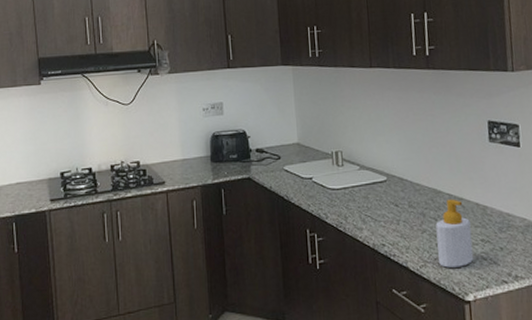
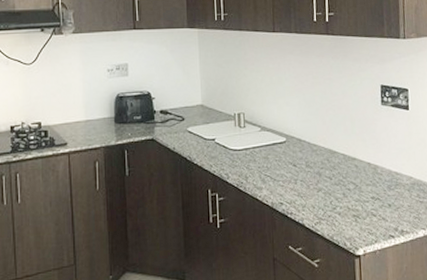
soap bottle: present [435,199,474,268] -> none [330,159,365,224]

